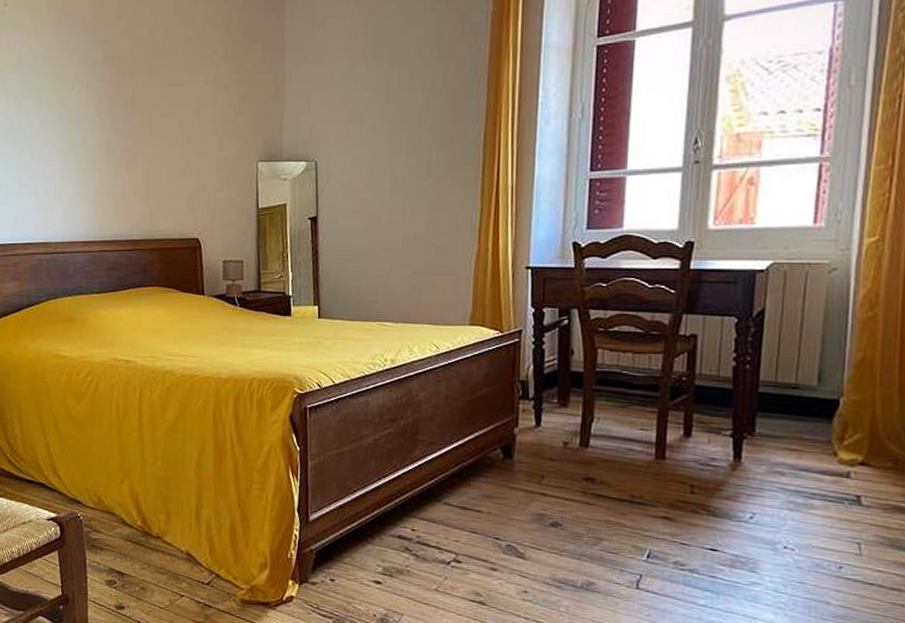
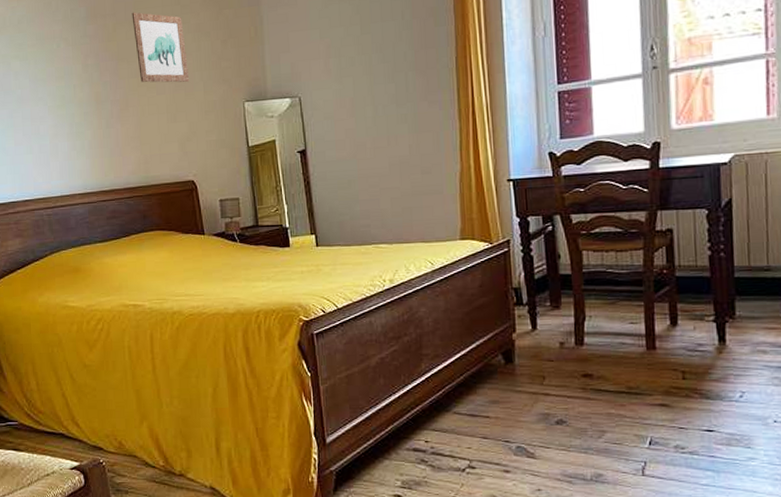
wall art: none [150,58,204,137] -> present [131,12,190,83]

